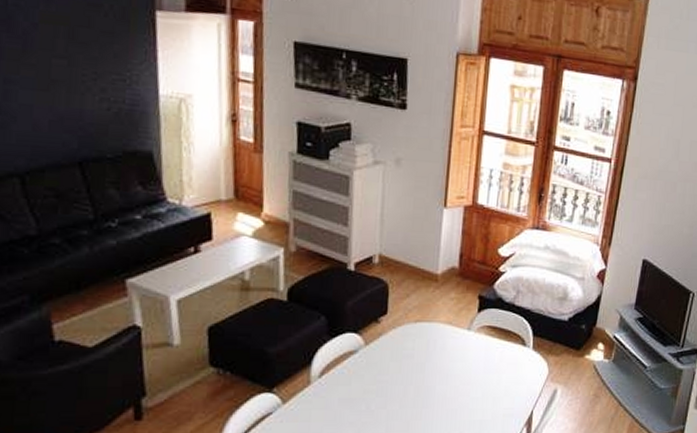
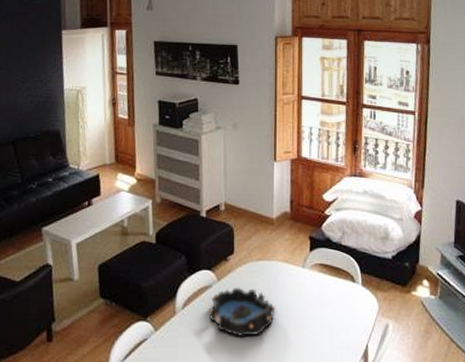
decorative bowl: none [350,352,433,406] -> present [207,287,275,336]

